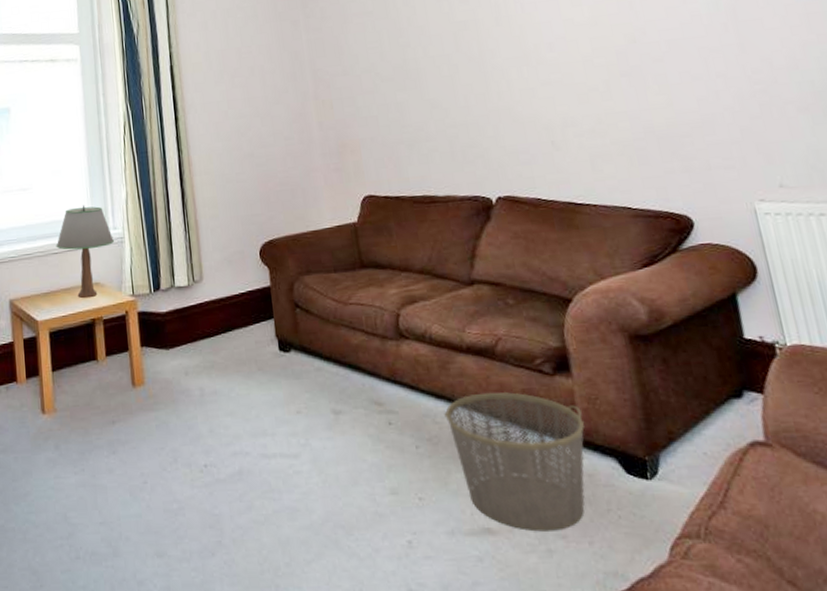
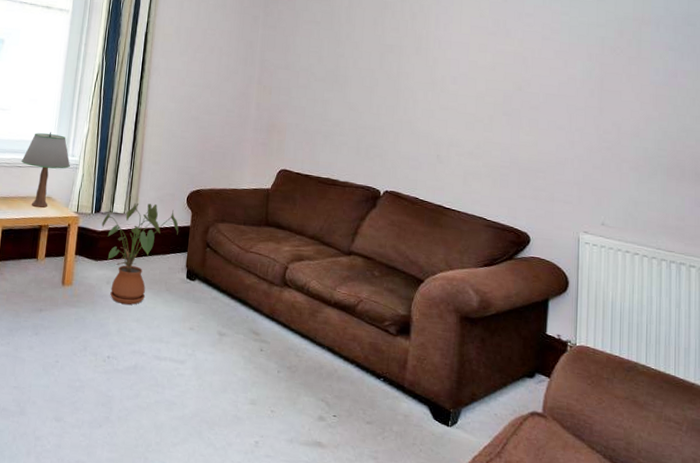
house plant: none [165,267,258,397] -> present [102,203,179,305]
basket: present [444,392,585,532] -> none [305,339,411,453]

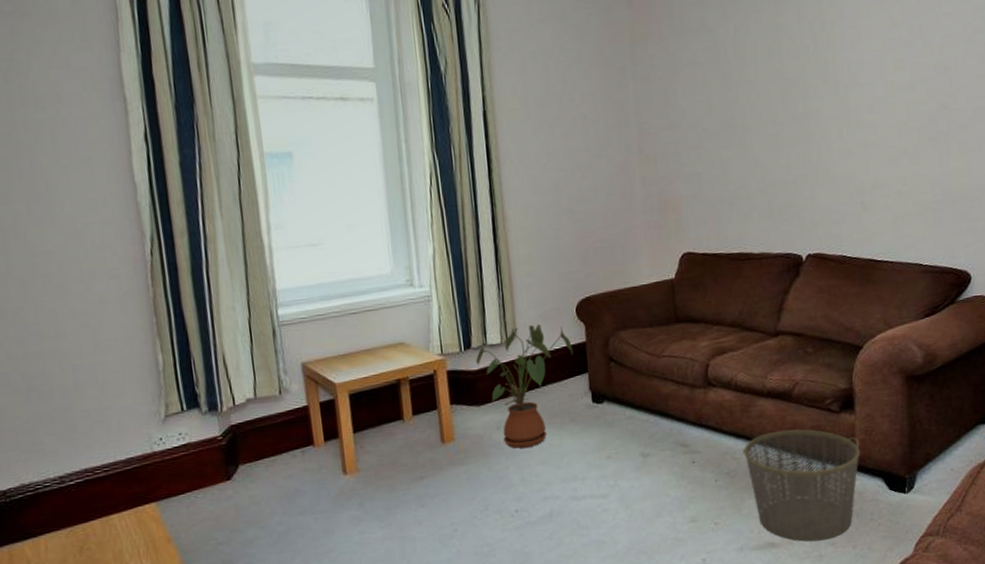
table lamp: present [21,132,71,208] -> none [353,262,421,359]
basket: none [305,339,411,453] -> present [742,429,860,541]

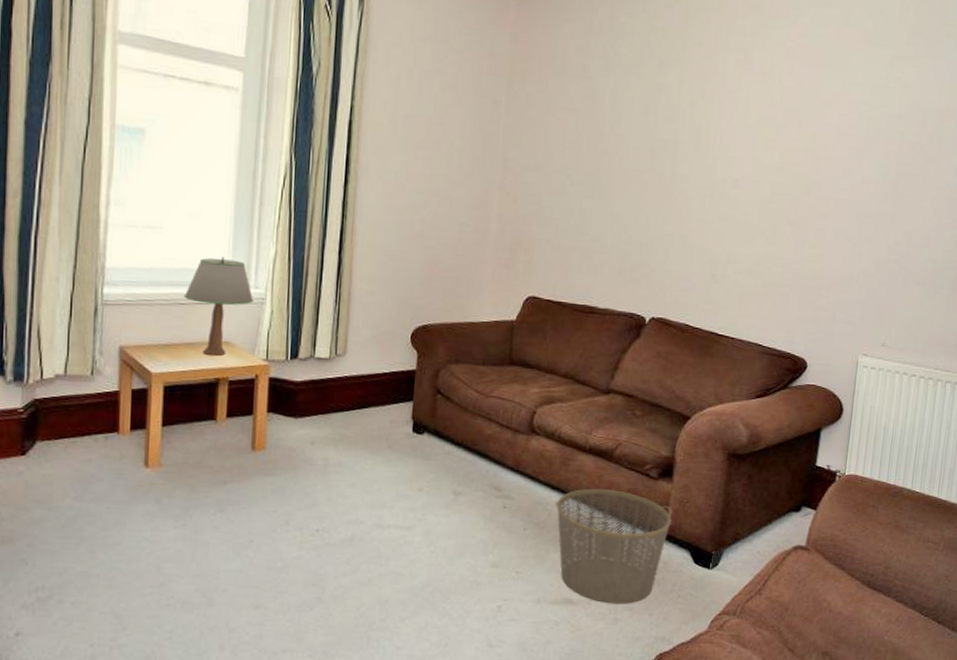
table lamp: none [353,262,421,359] -> present [183,257,255,357]
house plant: present [476,324,573,449] -> none [301,344,401,468]

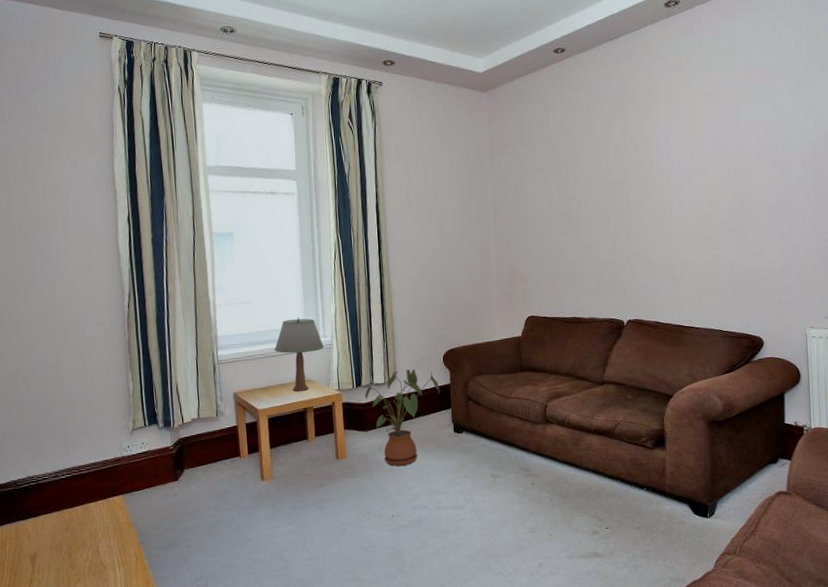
house plant: none [301,344,401,468] -> present [365,369,440,466]
basket: present [555,488,672,604] -> none [573,461,670,554]

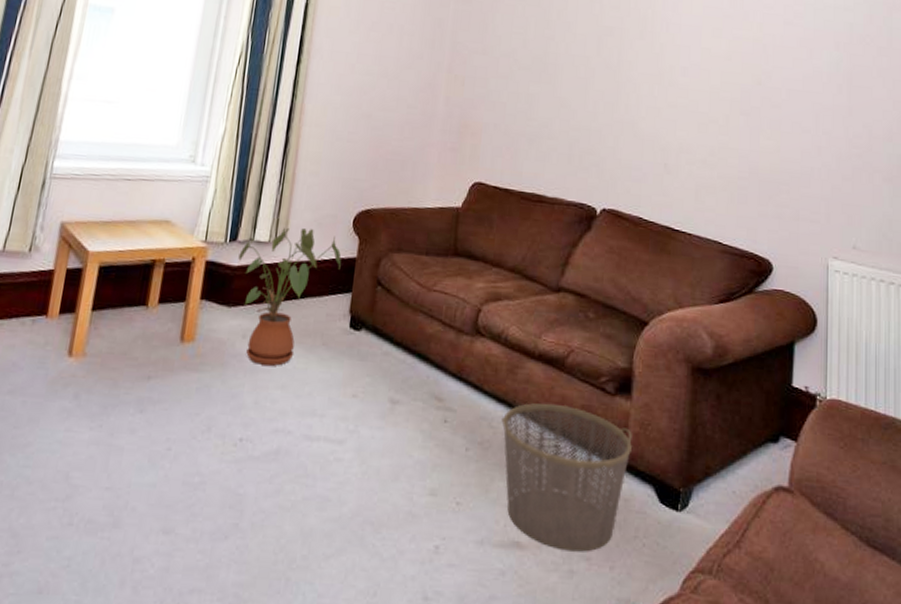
table lamp: present [274,317,325,392] -> none [130,132,199,236]
basket: none [573,461,670,554] -> present [501,403,632,552]

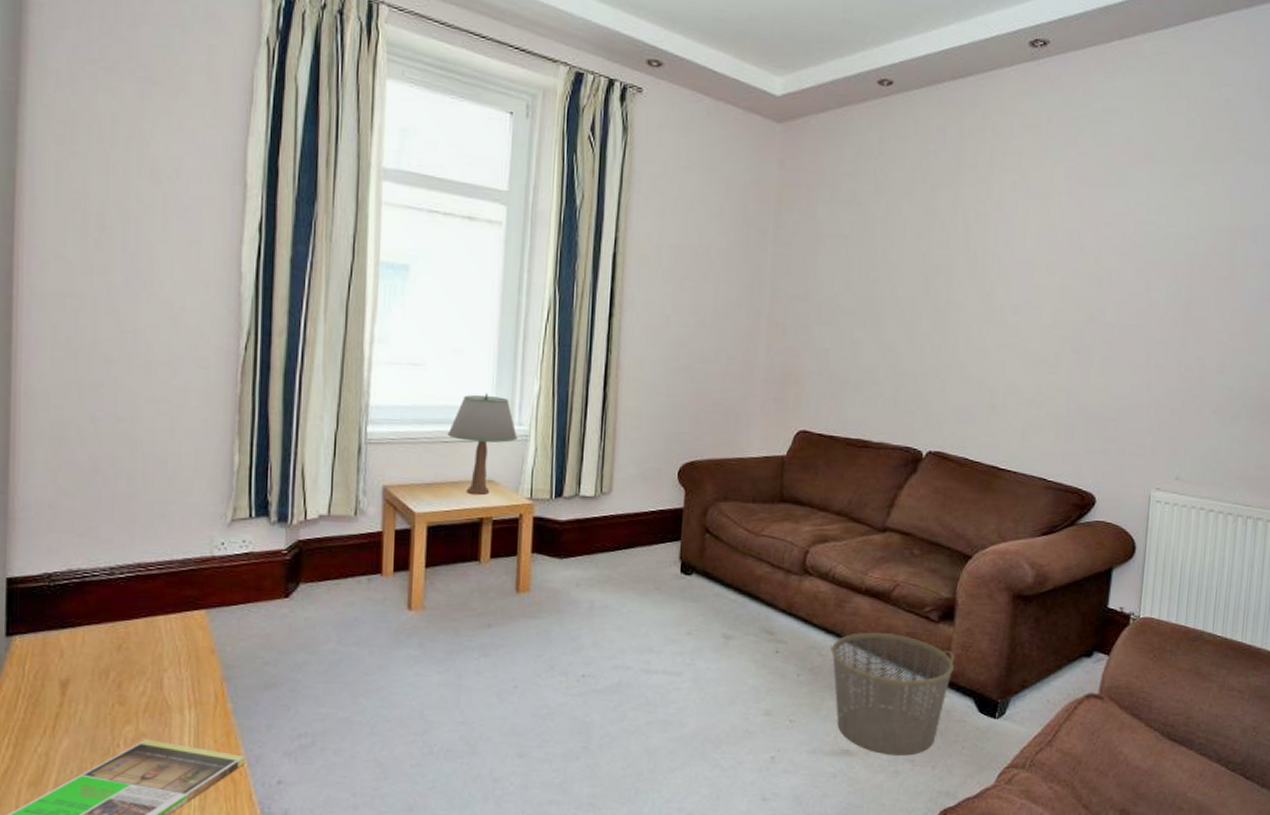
table lamp: none [130,132,199,236] -> present [447,393,518,496]
house plant: present [238,227,342,366] -> none [565,482,669,610]

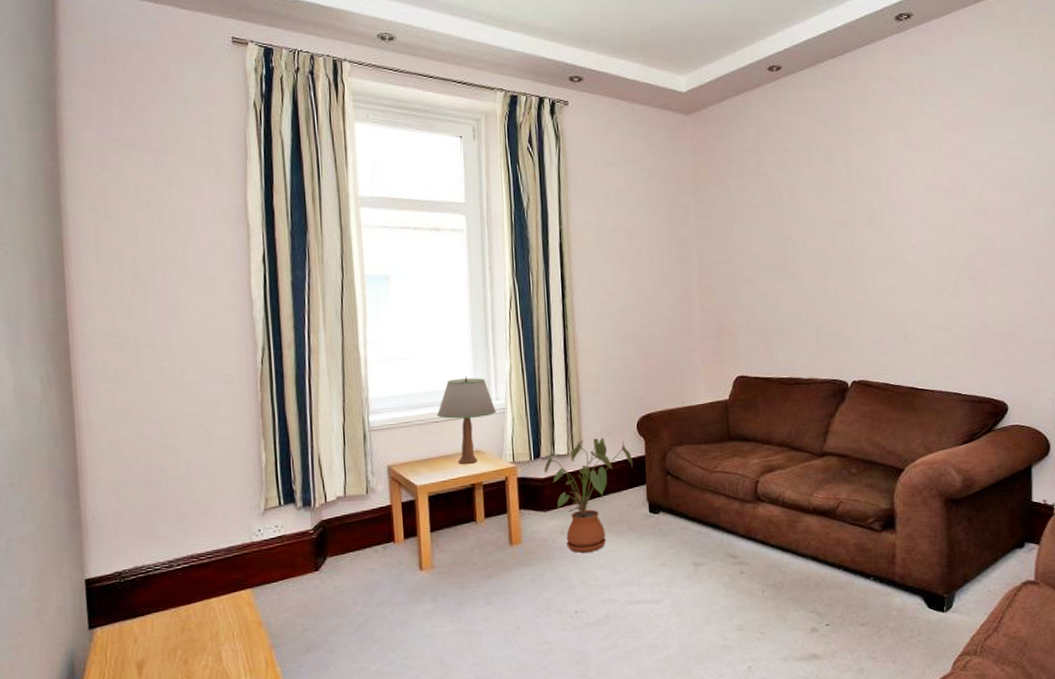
house plant: none [565,482,669,610] -> present [544,438,633,553]
basket: present [830,632,955,756] -> none [788,546,900,655]

